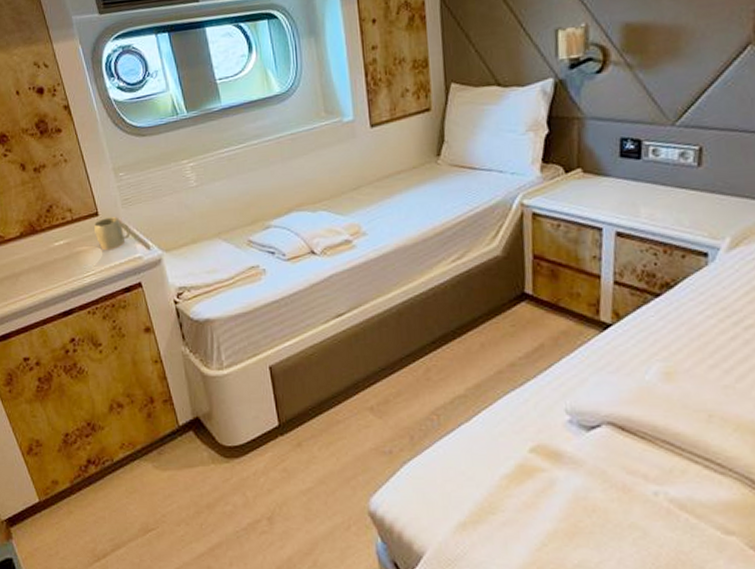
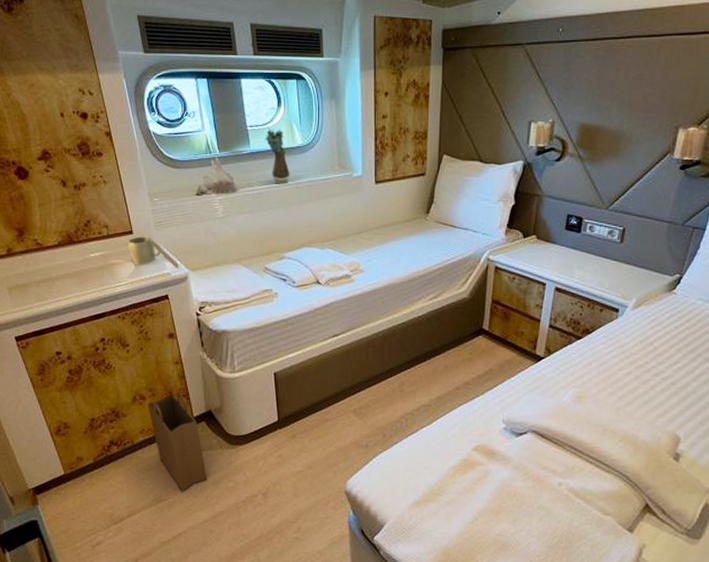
shopping bag: none [125,397,201,519] -> present [147,392,208,492]
seashell: none [164,118,212,165] -> present [196,157,239,196]
vase: none [237,77,269,142] -> present [265,127,290,184]

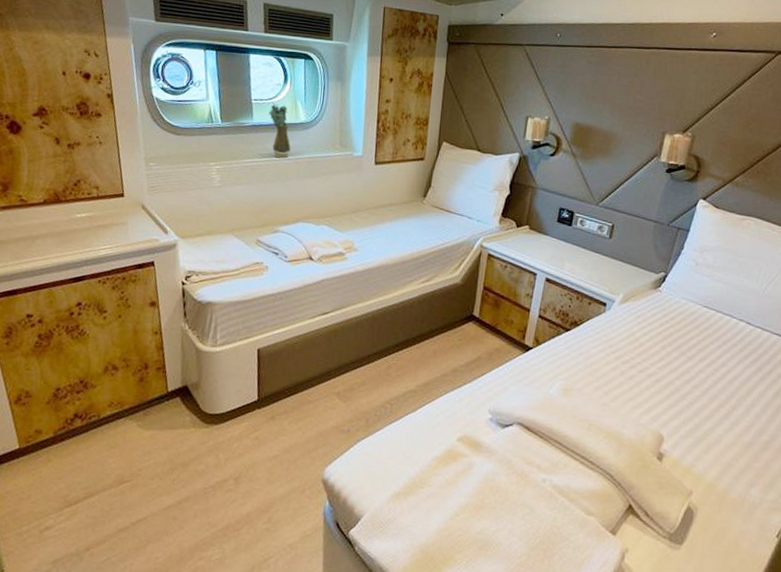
mug: present [128,236,161,265] -> none [117,200,152,230]
shopping bag: present [147,392,208,492] -> none [119,364,177,474]
seashell: present [196,157,239,196] -> none [194,127,238,165]

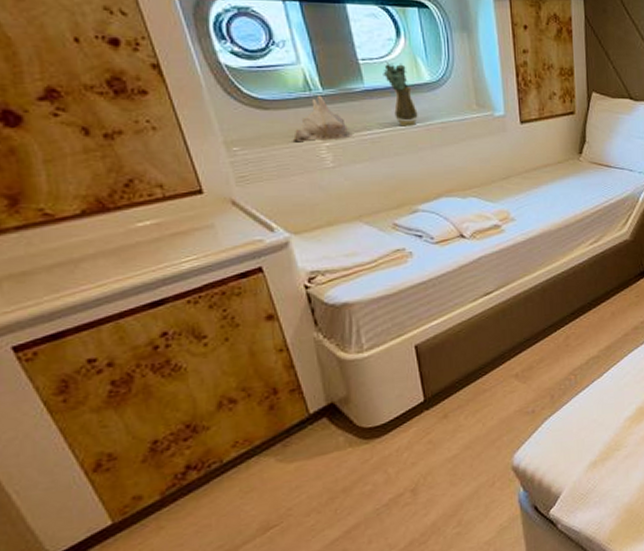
seashell: none [194,127,238,165] -> present [293,95,353,143]

